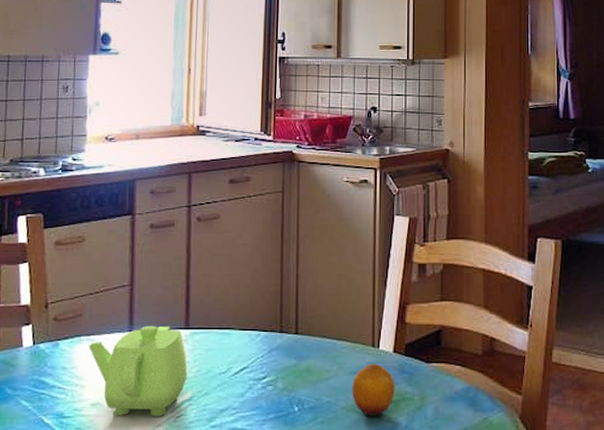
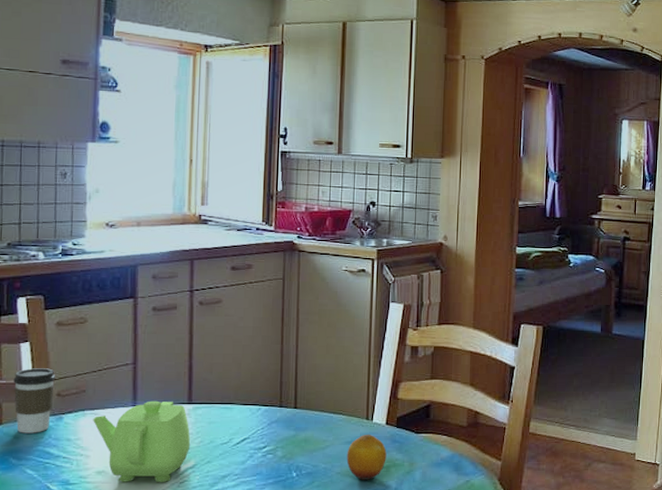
coffee cup: none [11,291,53,361] -> present [13,368,56,433]

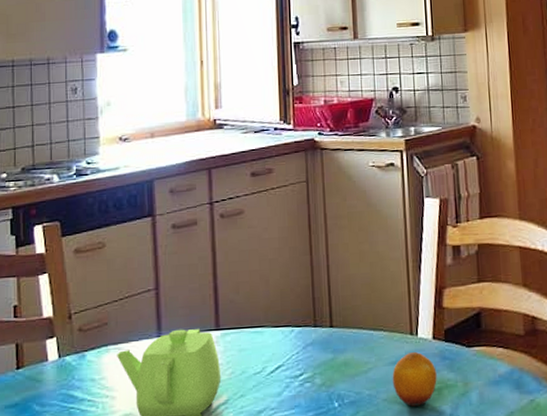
coffee cup: present [13,368,56,433] -> none [33,301,77,376]

